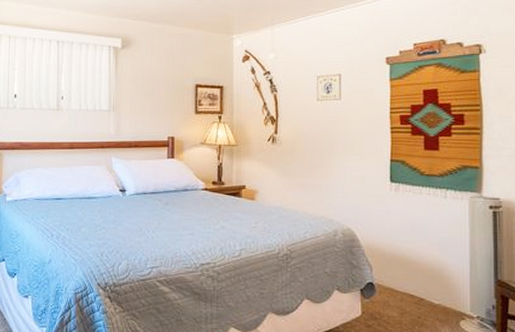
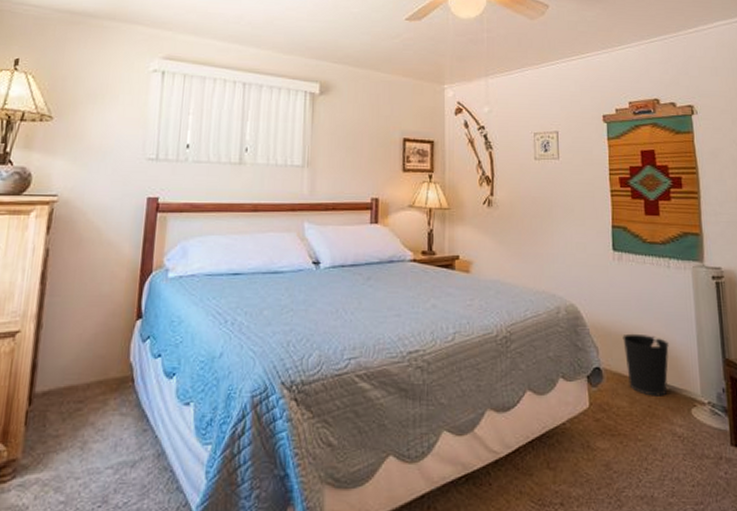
wastebasket: none [396,255,441,309] -> present [622,333,669,396]

